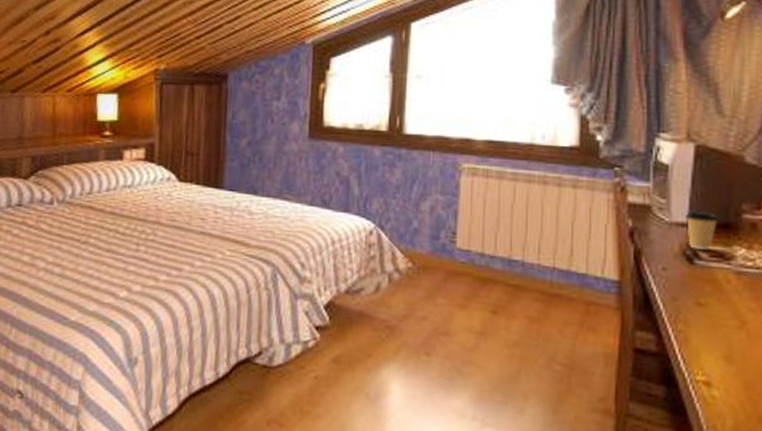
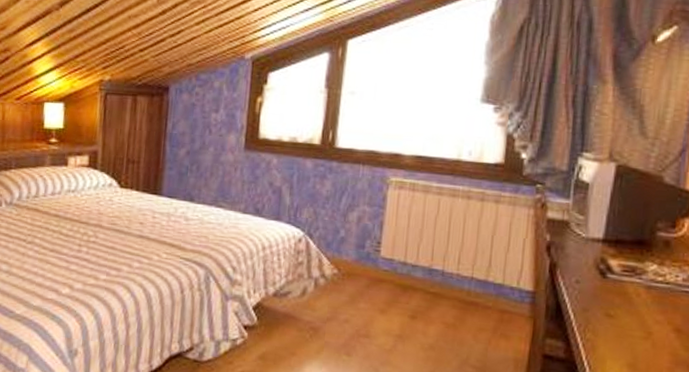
coffee cup: present [685,210,720,251] -> none [601,227,635,266]

